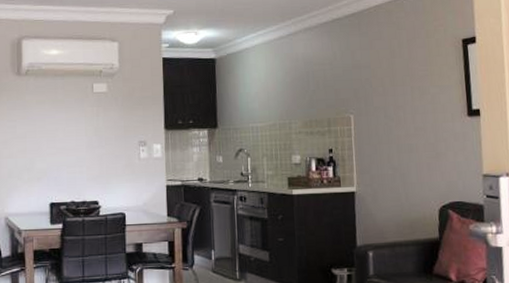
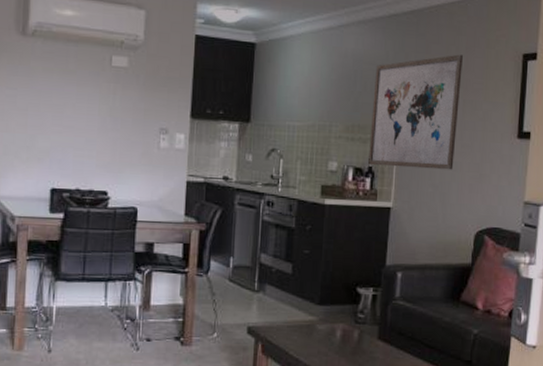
wall art: none [325,46,410,155] -> present [368,54,463,170]

